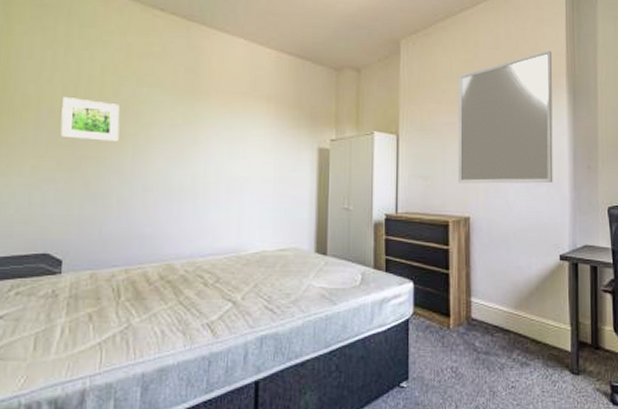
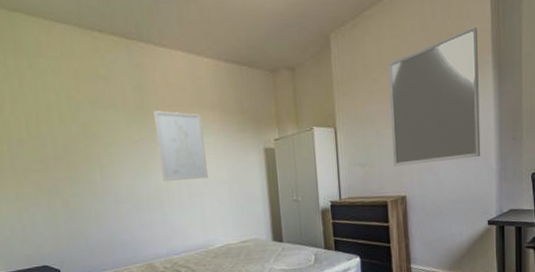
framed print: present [60,96,120,141] -> none [28,126,86,165]
wall art: none [201,96,254,174] -> present [153,111,209,181]

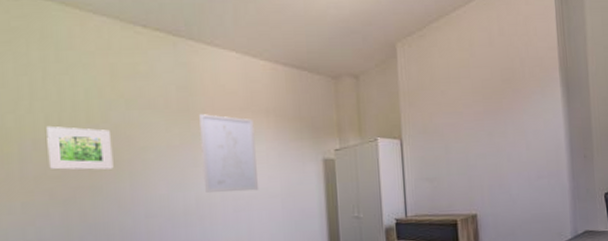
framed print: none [28,126,86,165] -> present [46,125,114,170]
home mirror: present [387,26,481,166] -> none [455,44,553,182]

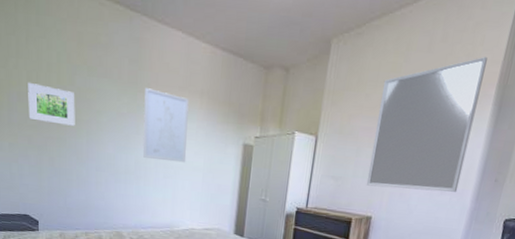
home mirror: none [455,44,553,182] -> present [366,56,488,192]

